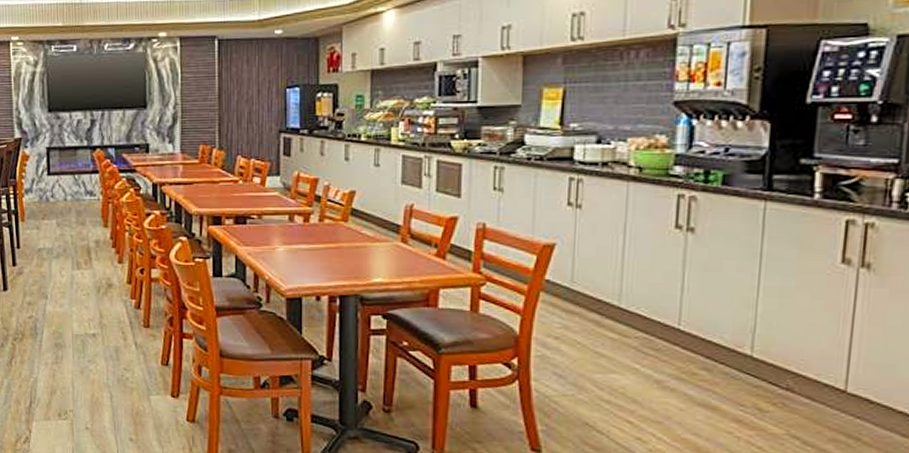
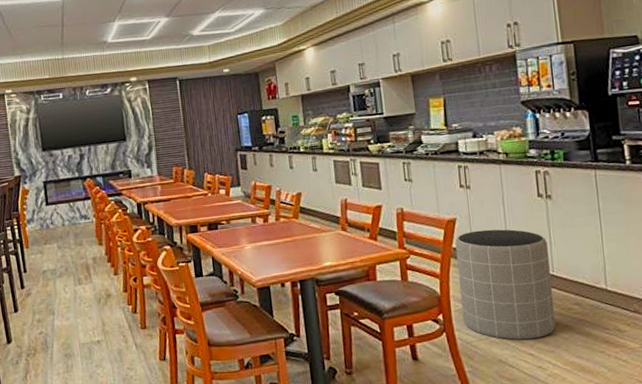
trash can: none [544,262,679,405] -> present [455,229,556,340]

